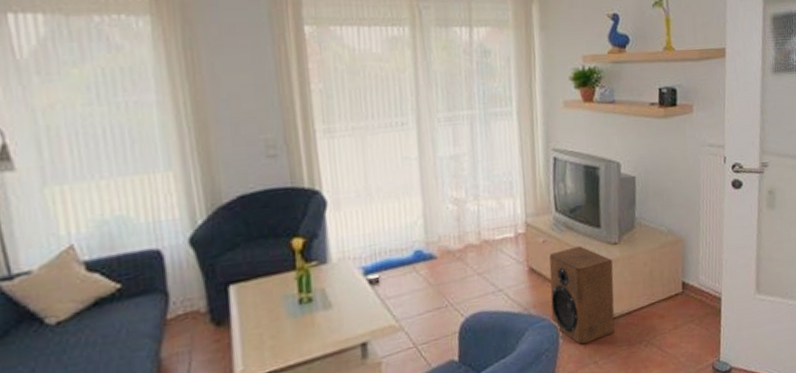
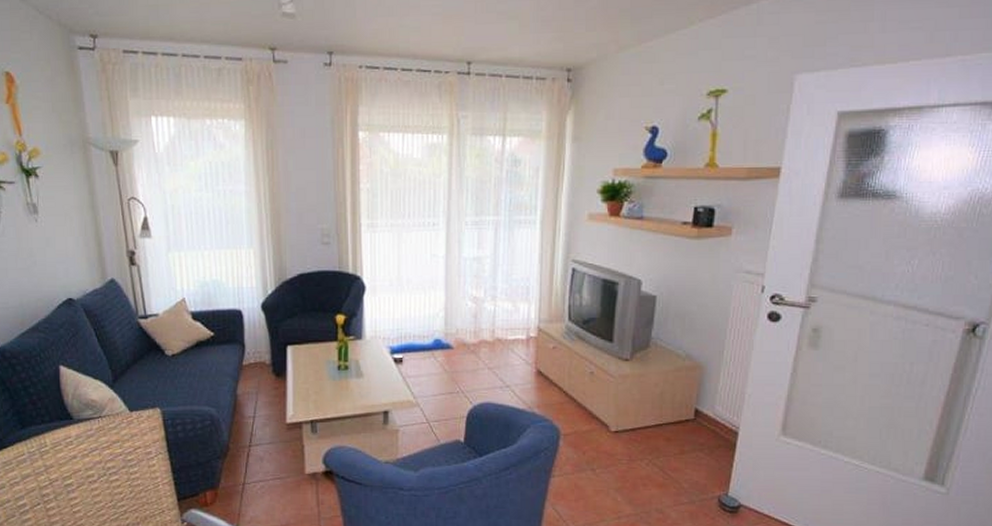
speaker: present [549,246,615,345] -> none [554,357,622,451]

